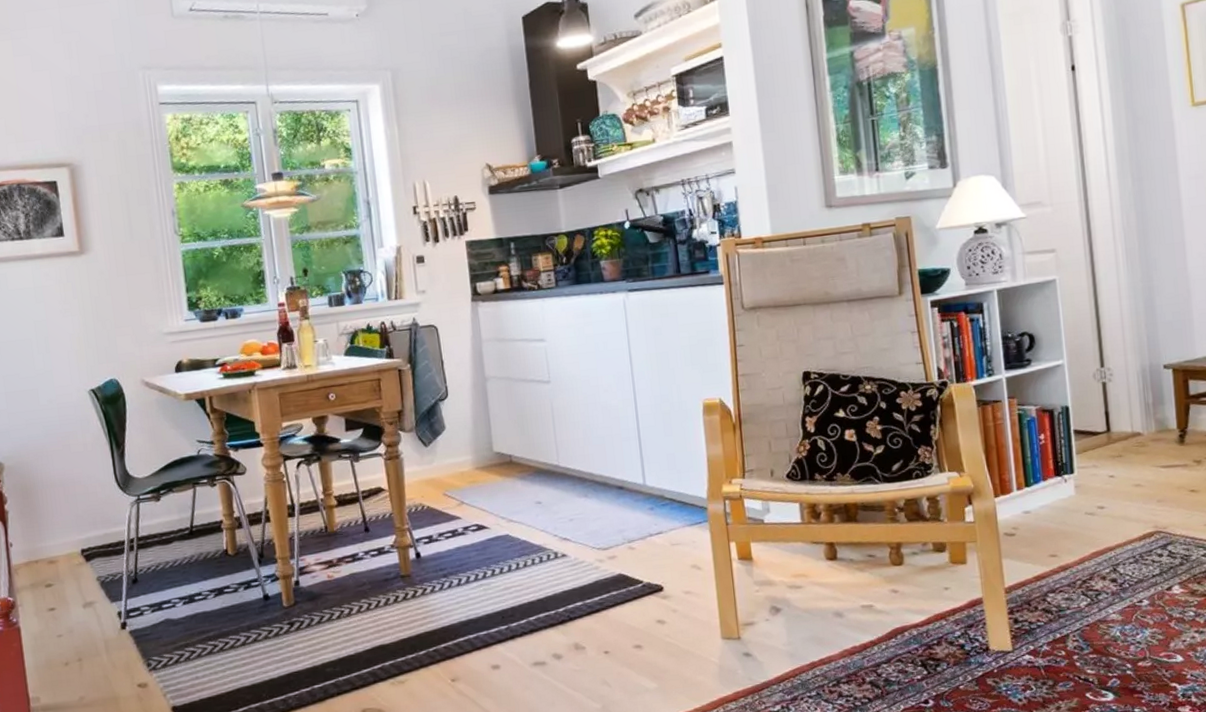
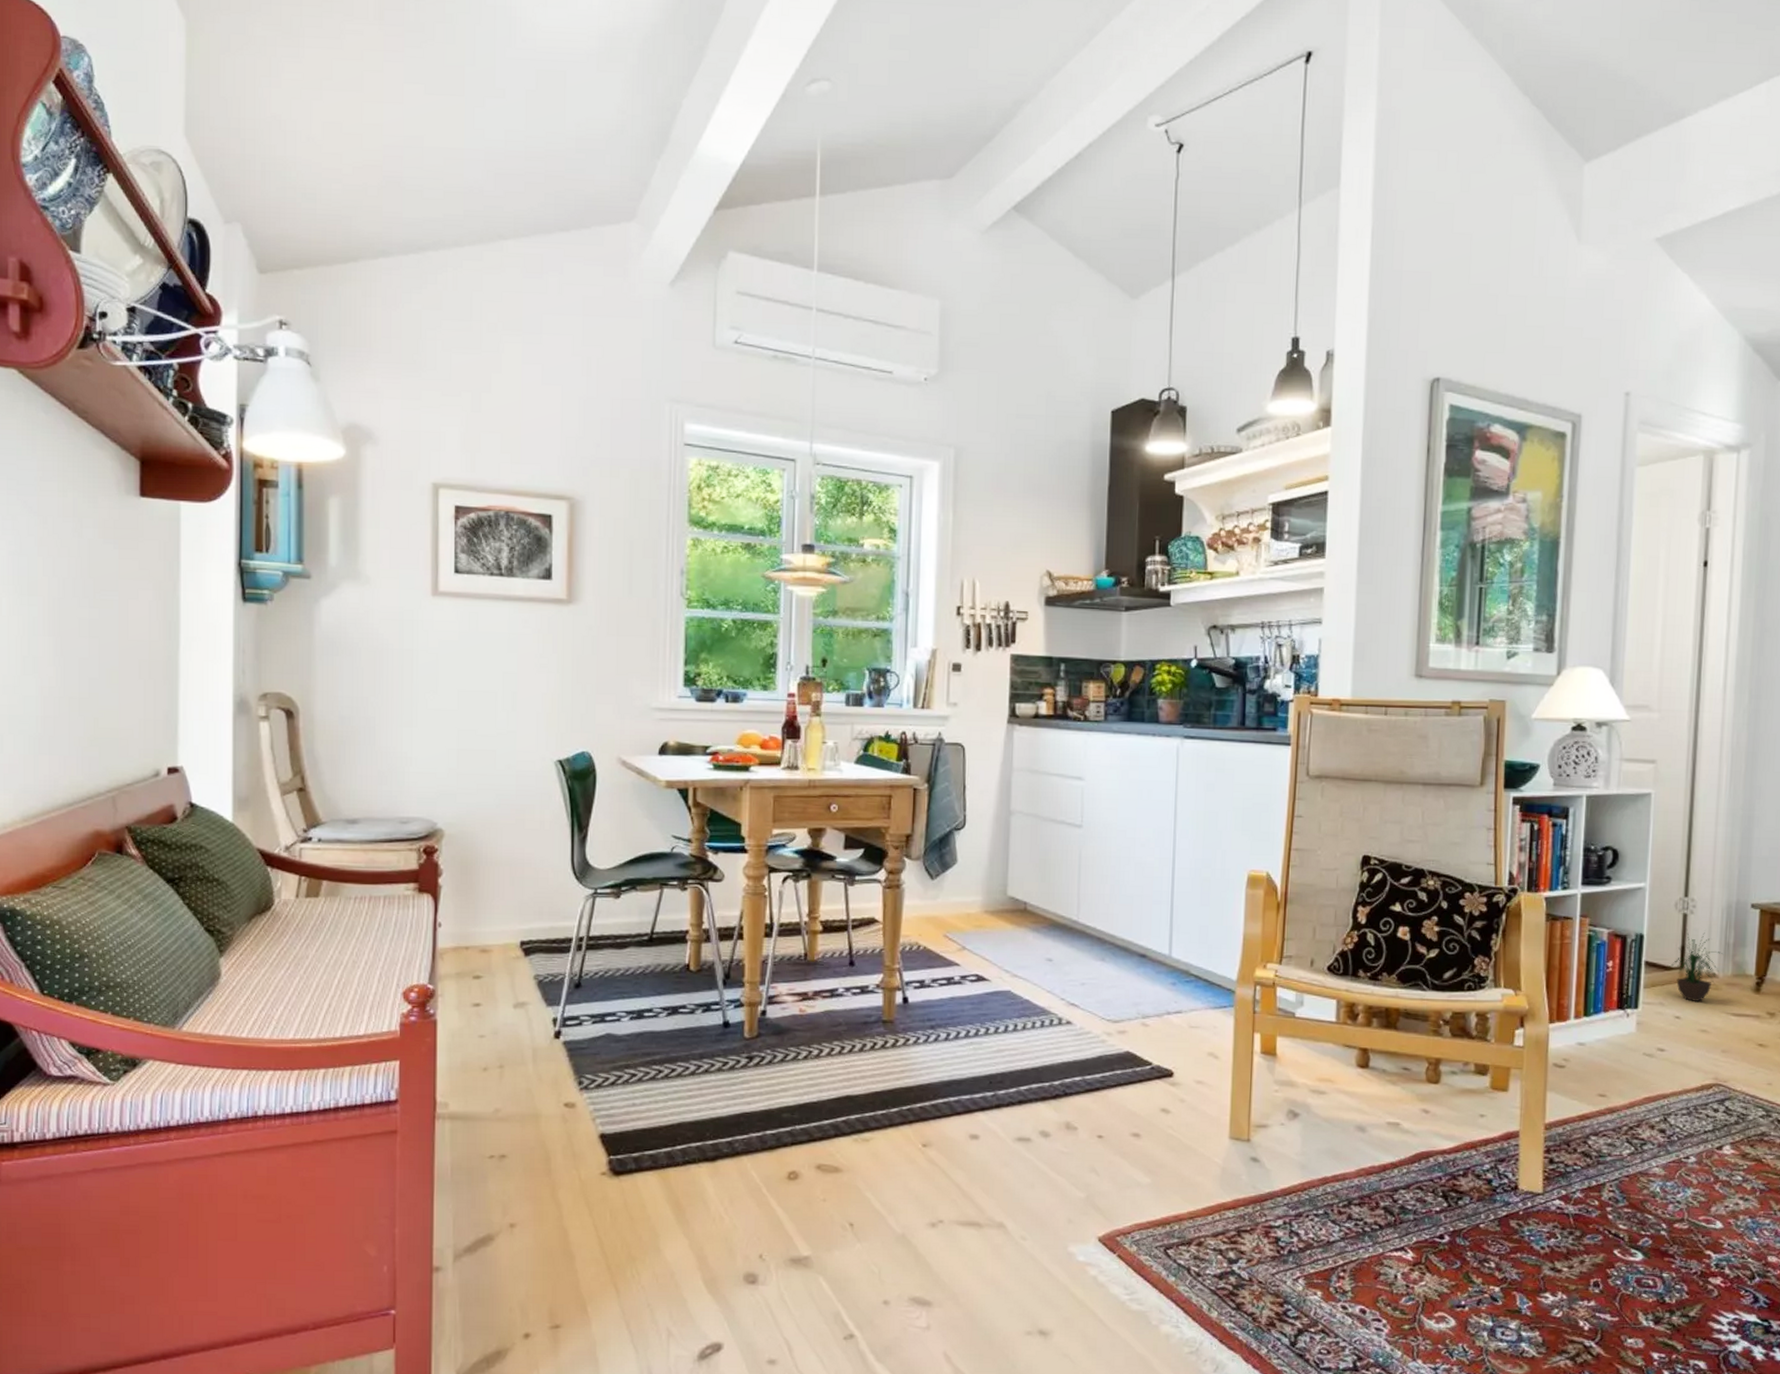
potted plant: none [1096,395,1144,461] -> present [1668,928,1723,1002]

